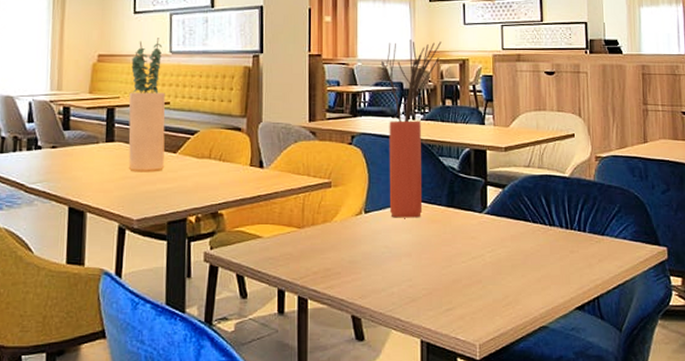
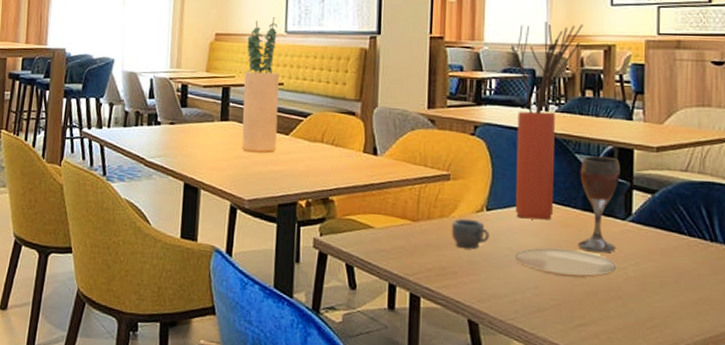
cup: none [334,222,368,249] -> present [451,218,489,248]
plate: none [390,242,477,268] -> present [514,247,617,278]
cup: none [443,158,476,243] -> present [578,156,620,253]

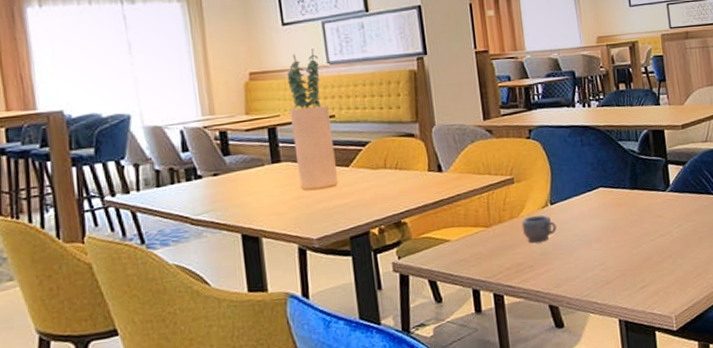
vase: present [510,22,583,220] -> none [550,25,609,206]
plate: present [514,247,617,278] -> none [580,224,664,250]
cup: present [578,156,620,253] -> none [624,139,661,224]

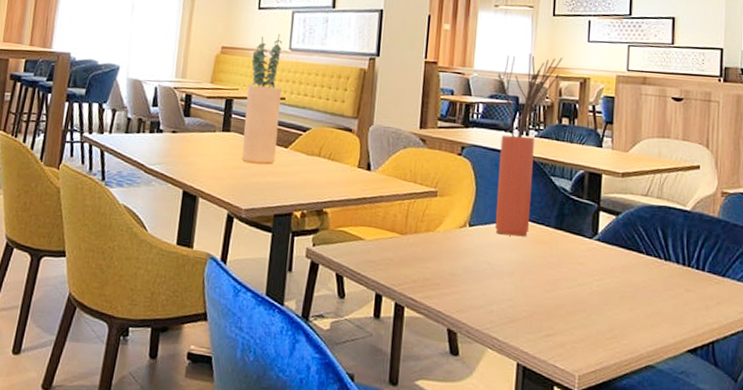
cup: present [521,215,557,243] -> none [435,233,471,262]
vase: none [550,25,609,206] -> present [495,53,563,237]

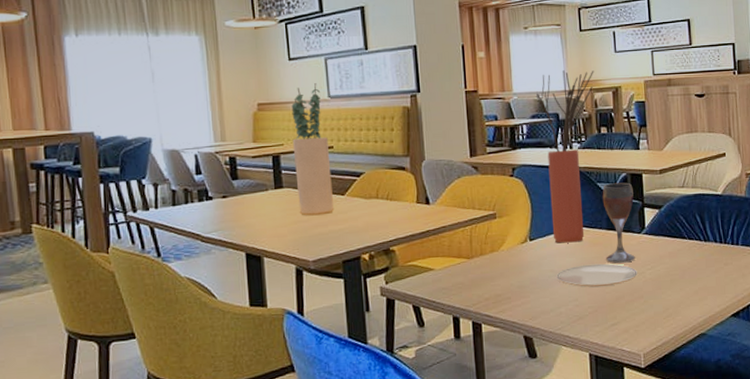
plate: none [492,262,583,291] -> present [556,263,637,287]
cup: none [550,178,590,269] -> present [602,182,635,264]

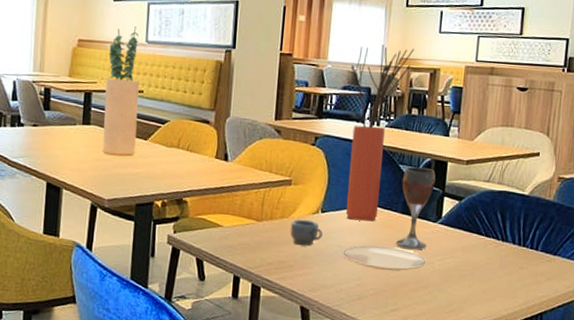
cup: none [501,250,534,276] -> present [290,219,323,245]

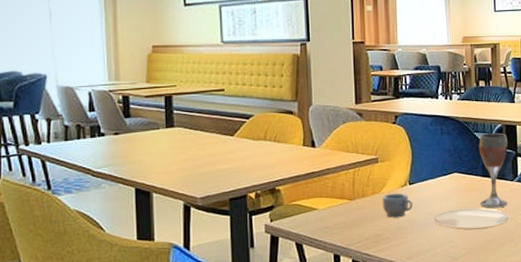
vase: present [102,26,140,157] -> none [185,28,222,155]
vase: present [346,44,415,222] -> none [419,26,475,188]

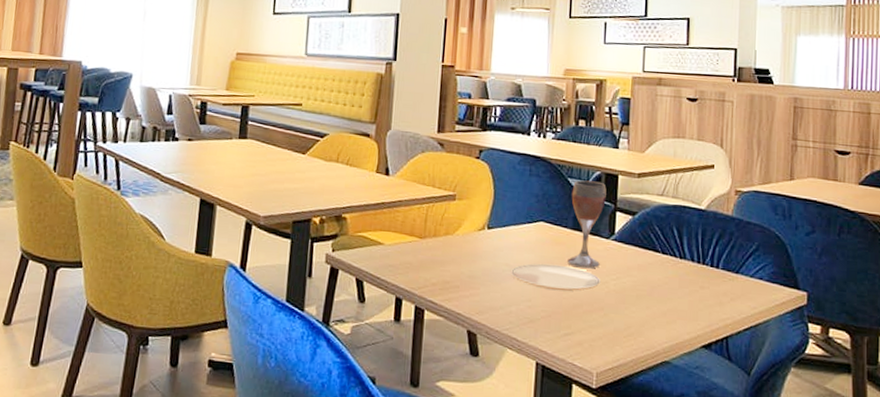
cup: present [382,193,413,217] -> none [454,236,489,264]

